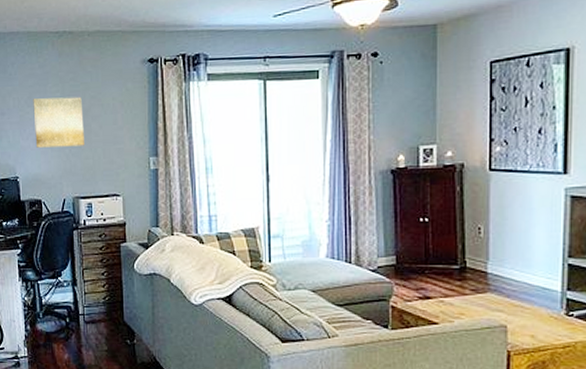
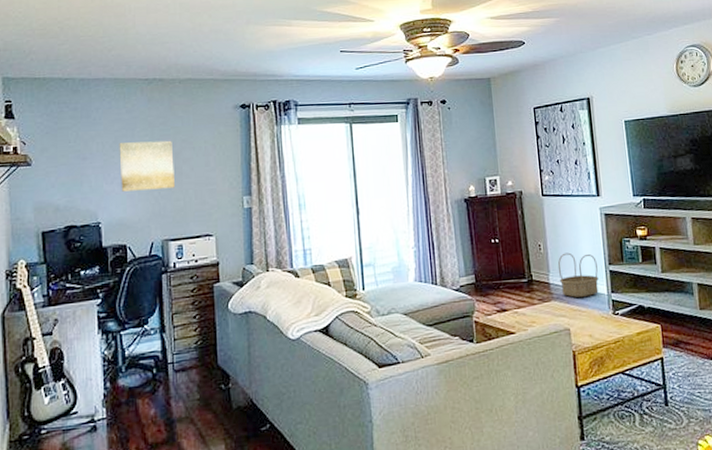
basket: none [499,239,552,292] -> present [557,252,599,297]

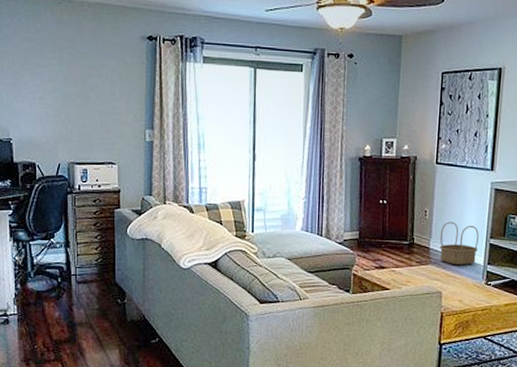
wall art: present [119,140,175,192] -> none [29,63,81,114]

